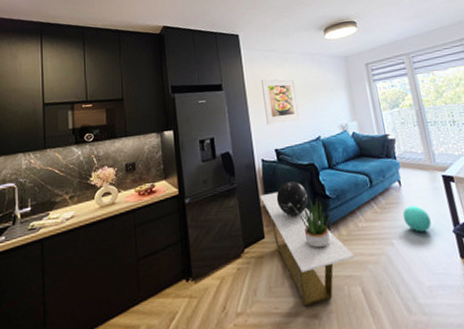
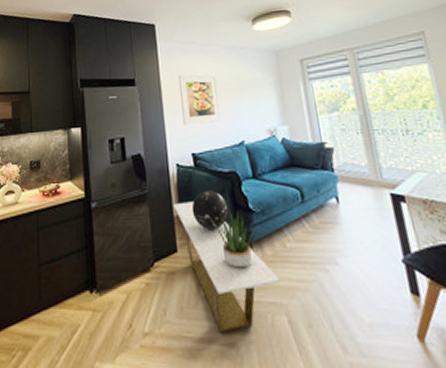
ball: present [402,205,432,232] -> none [340,226,375,259]

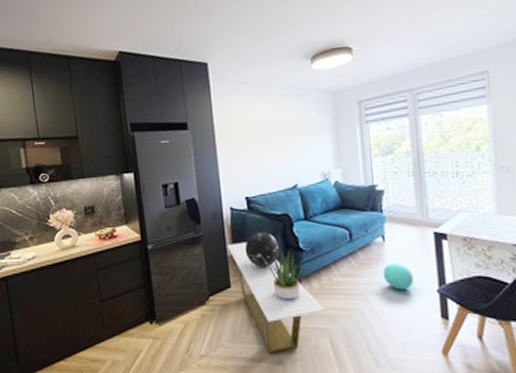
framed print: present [179,74,221,126] -> none [233,117,276,170]
ball: none [340,226,375,259] -> present [382,262,414,290]

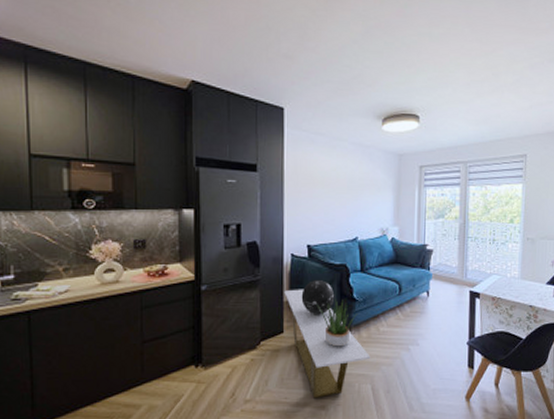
ball: present [382,262,414,290] -> none [424,315,449,341]

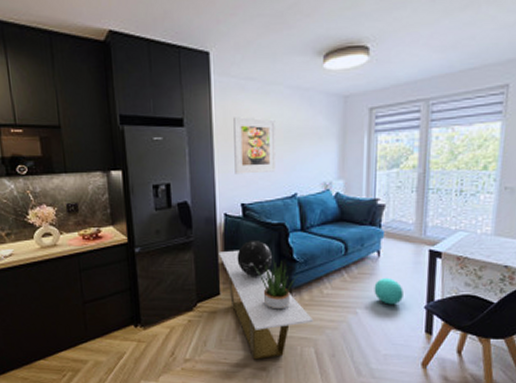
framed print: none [302,166,340,218] -> present [234,117,276,175]
ball: none [424,315,449,341] -> present [374,277,403,305]

